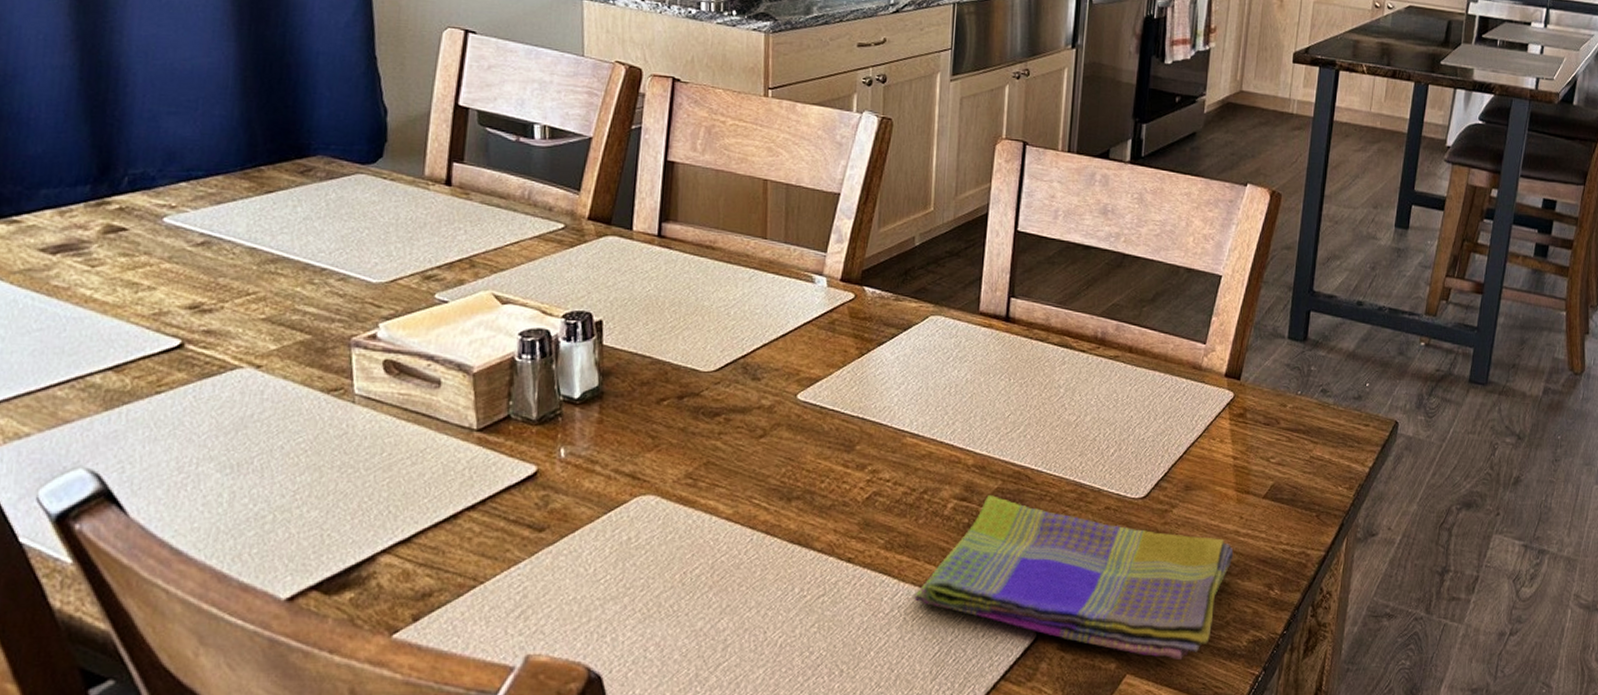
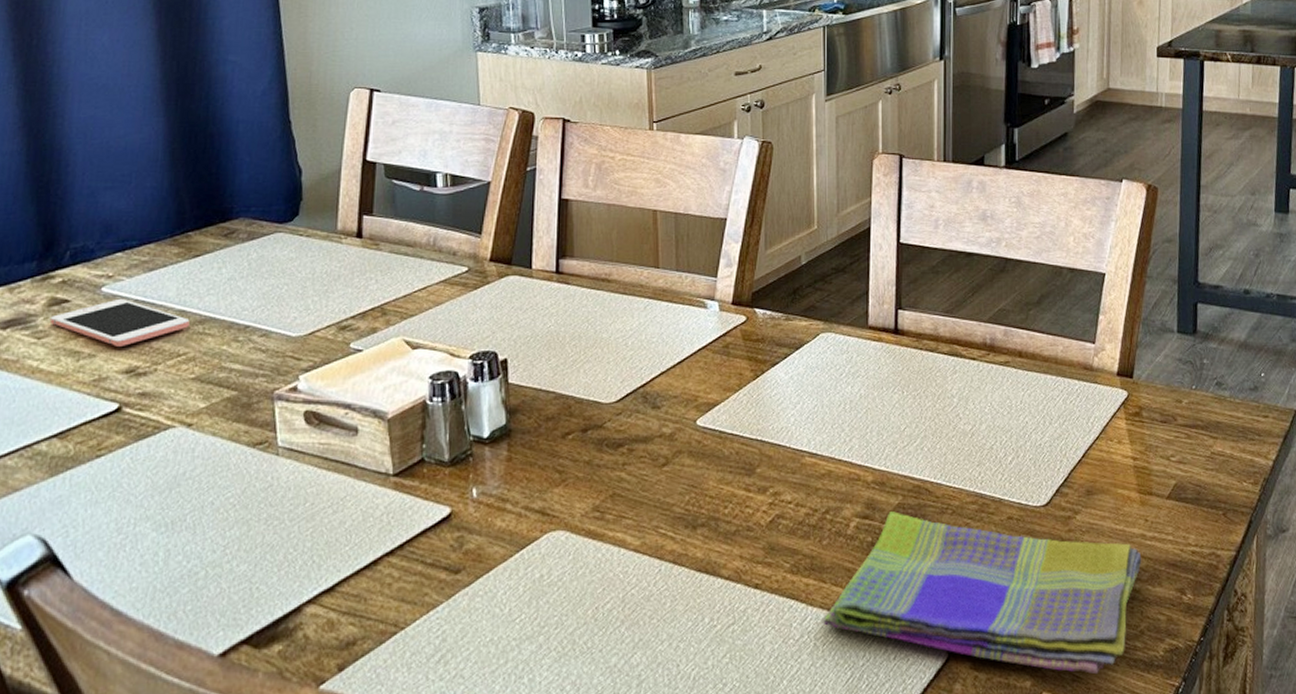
cell phone: none [105,230,261,281] -> present [49,298,190,346]

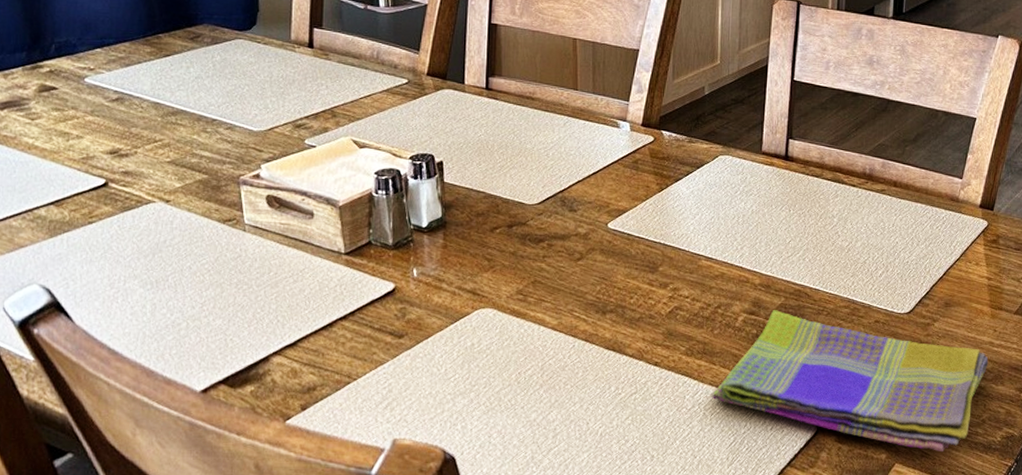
cell phone: present [49,298,190,346] -> none [41,89,164,131]

